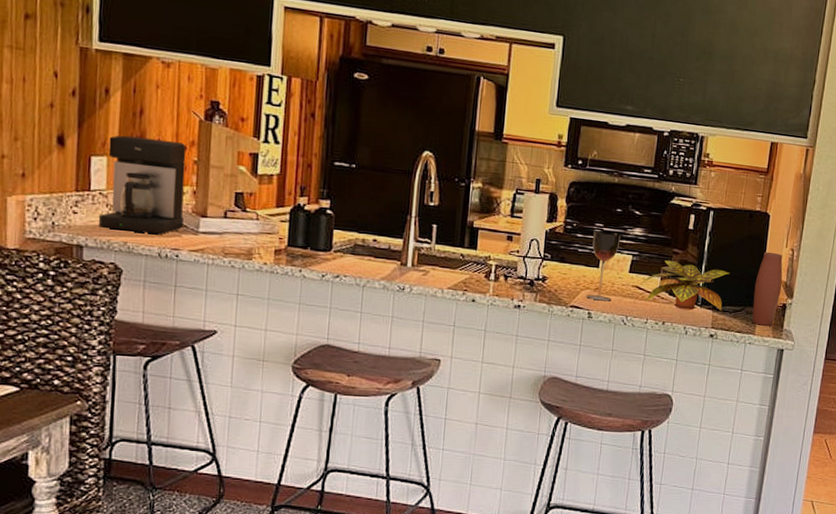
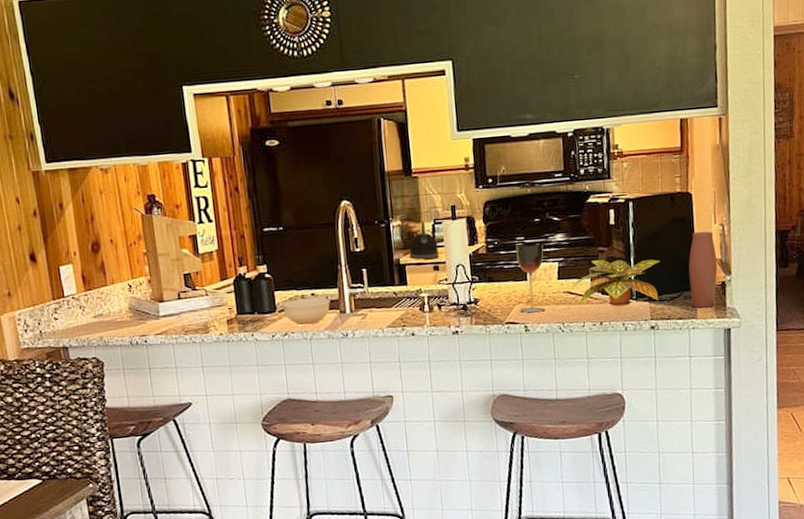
coffee maker: present [98,135,187,235] -> none [71,238,146,329]
bowl: none [338,242,393,272] -> present [281,297,330,326]
kettle: none [484,188,516,229] -> present [409,220,440,260]

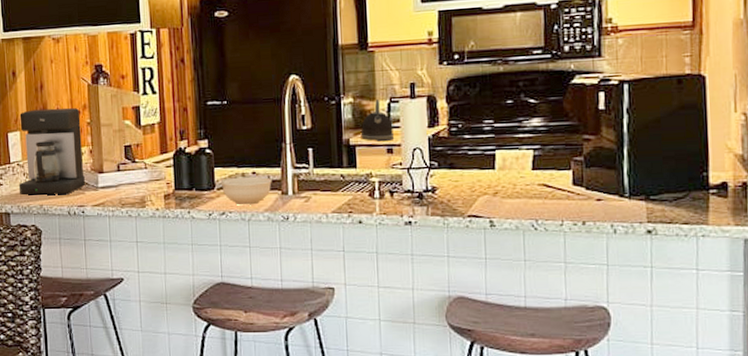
coffee maker: none [71,238,146,329] -> present [18,107,85,196]
wineglass: present [516,242,545,313] -> none [483,126,516,206]
plant: present [571,259,661,307] -> none [548,149,662,205]
vase: present [688,231,718,309] -> none [698,121,738,213]

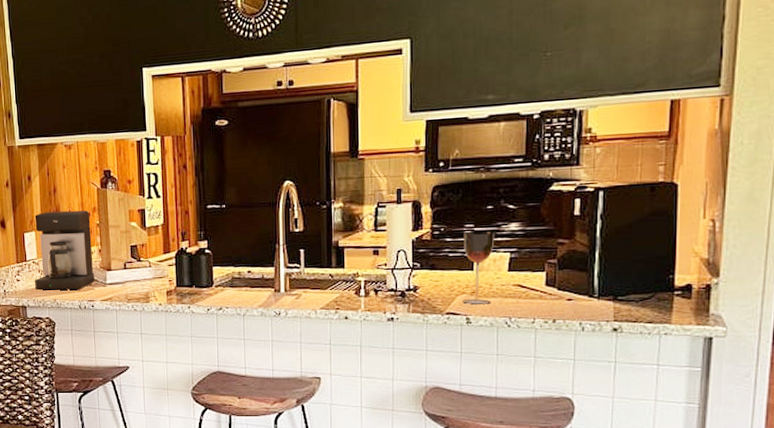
bowl: present [220,176,272,206] -> none [218,275,266,302]
kettle: present [360,98,395,142] -> none [349,203,381,244]
wineglass: none [483,126,516,206] -> present [463,230,495,305]

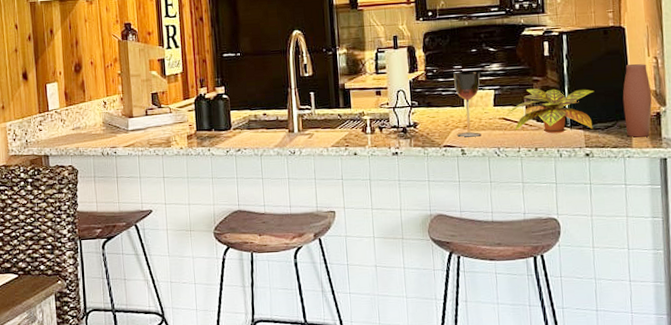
coffee maker: present [34,210,94,291] -> none [56,61,117,139]
plant: none [522,252,632,304] -> present [506,88,595,134]
vase: none [665,226,703,313] -> present [622,63,652,138]

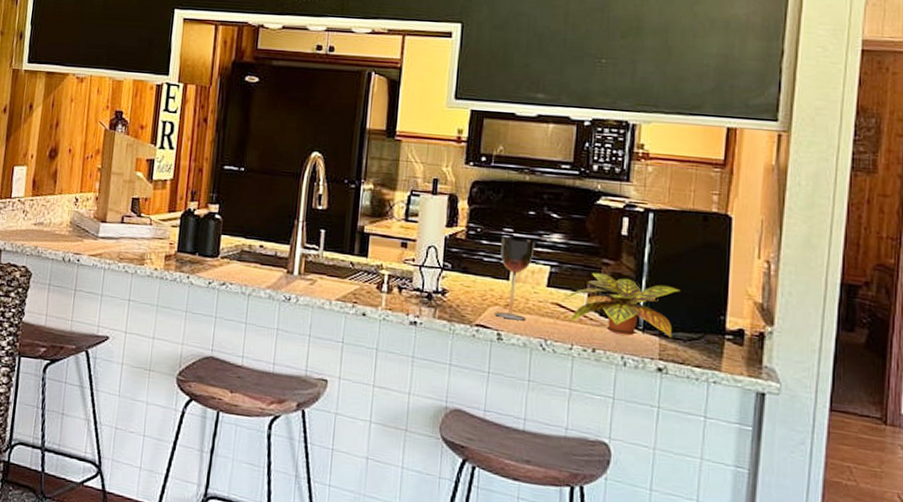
vase: present [622,63,652,138] -> none [715,264,757,362]

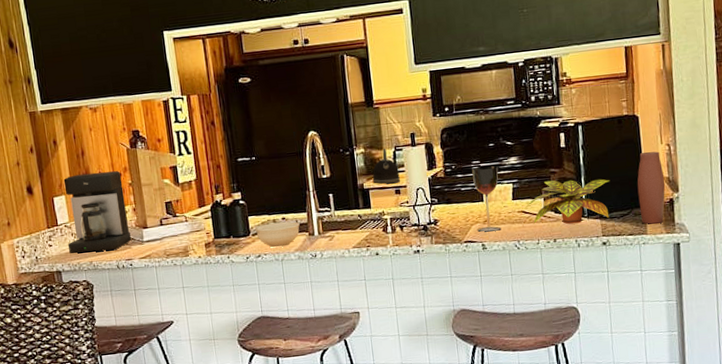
coffee maker: none [15,146,93,240] -> present [63,171,131,254]
bowl: none [225,248,279,280] -> present [254,221,300,248]
kettle: none [376,189,411,234] -> present [372,148,401,185]
vase: none [715,264,757,362] -> present [637,151,665,225]

